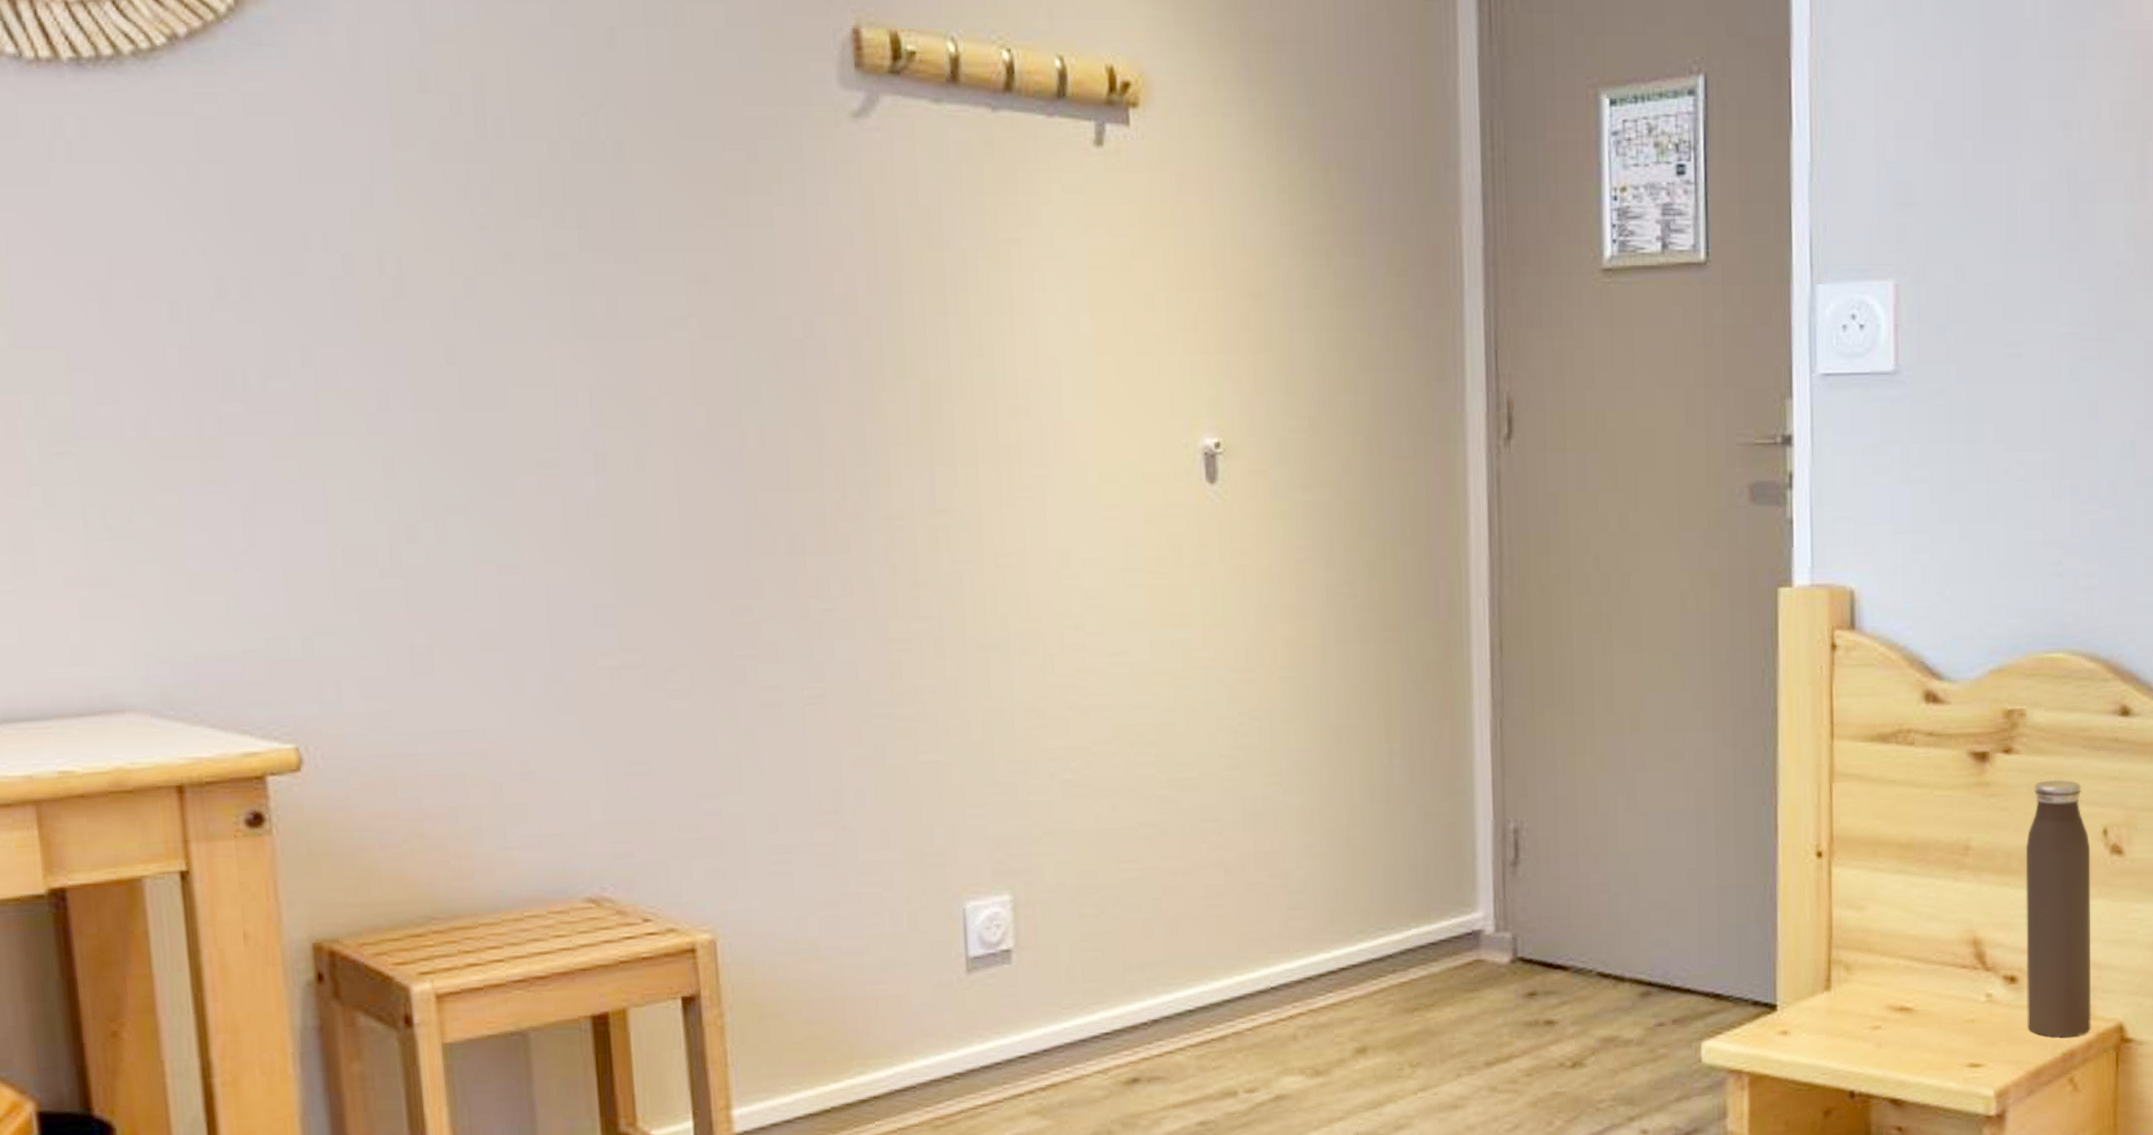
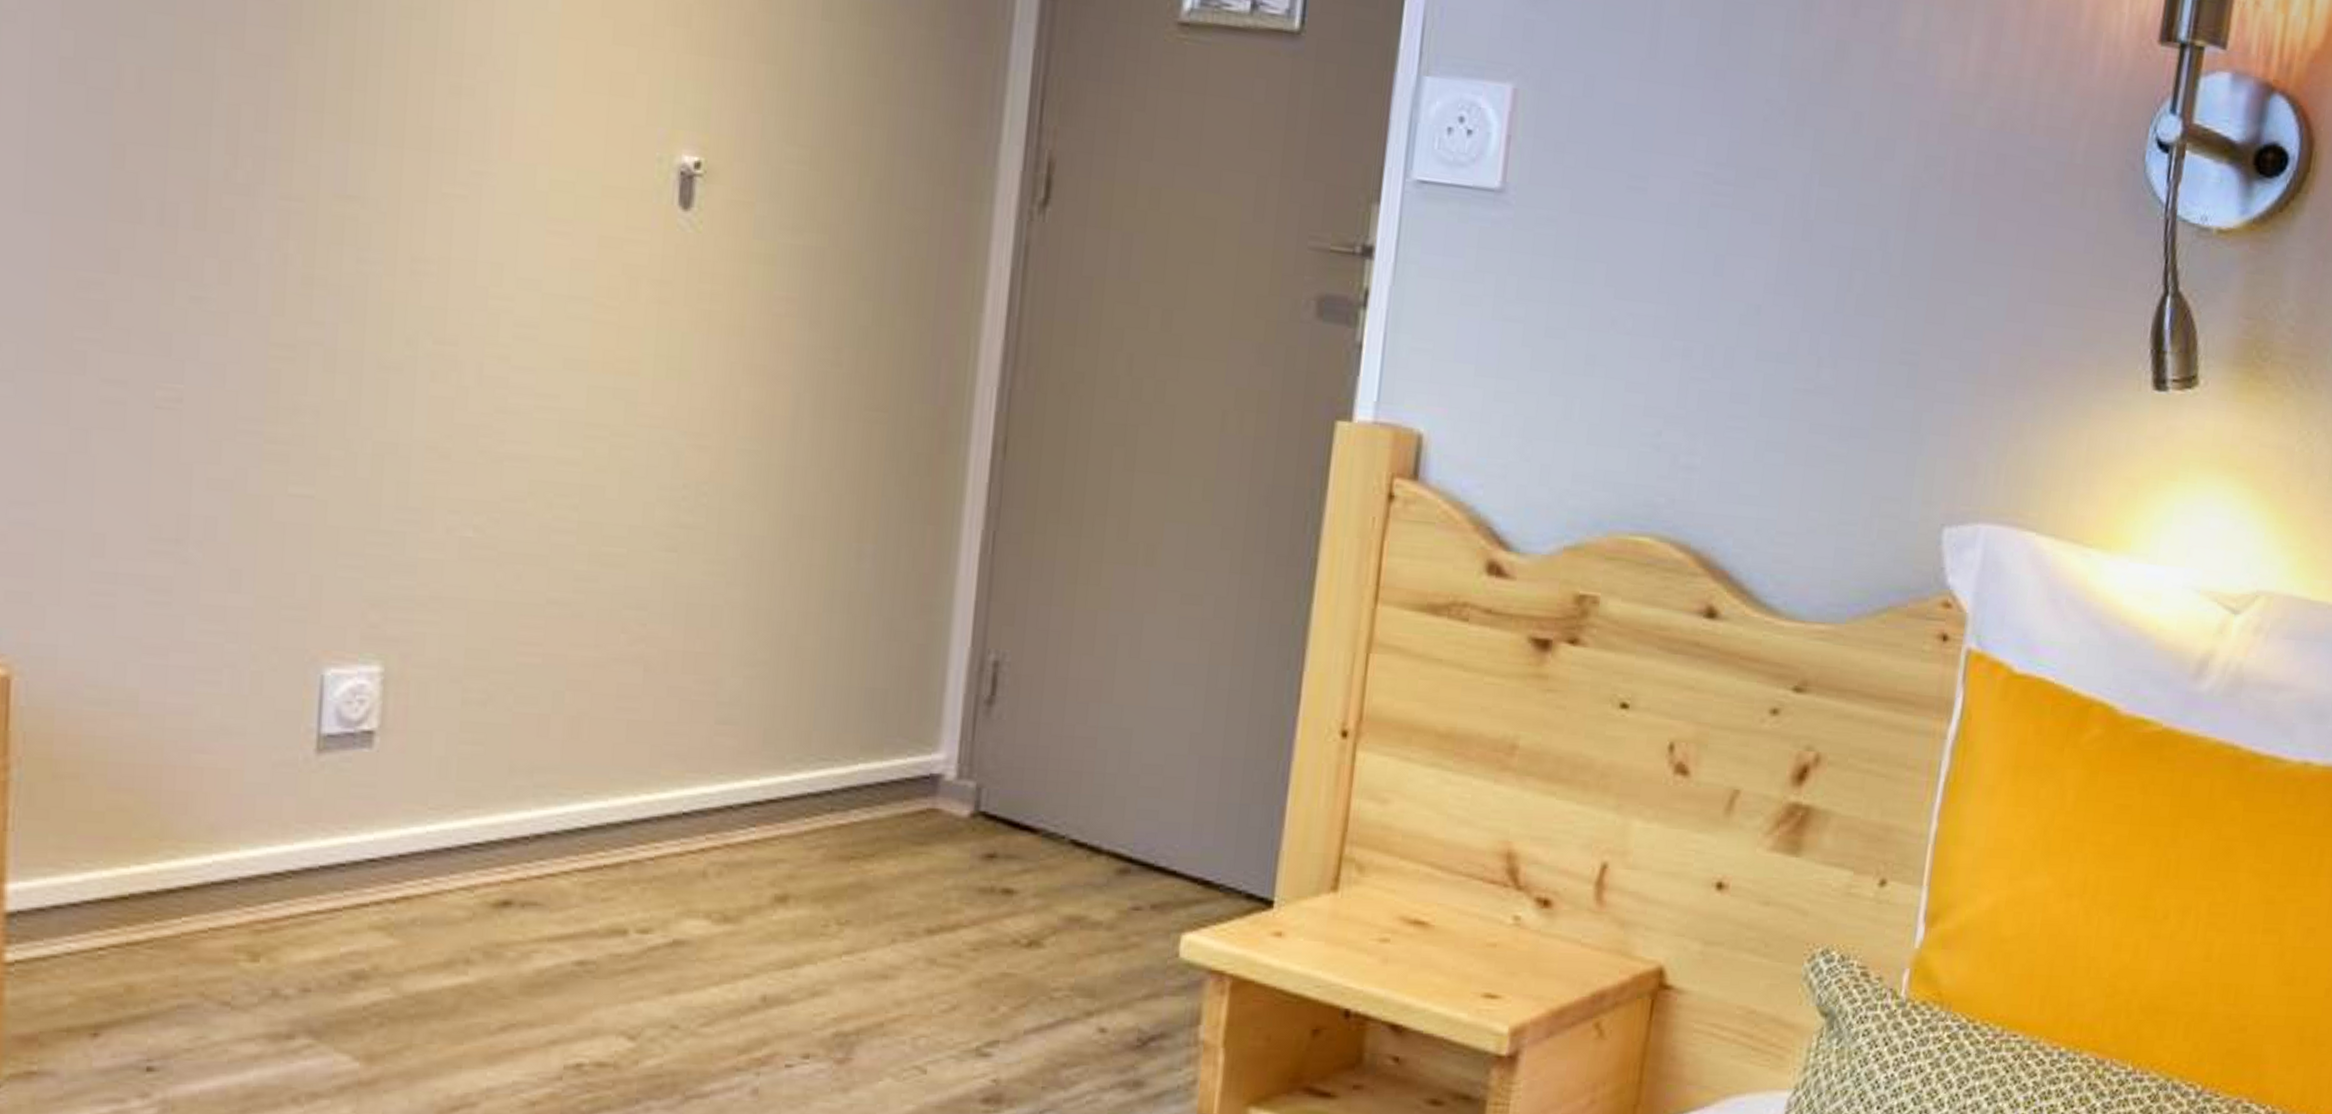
water bottle: present [2025,779,2092,1037] -> none [1555,681,1653,976]

